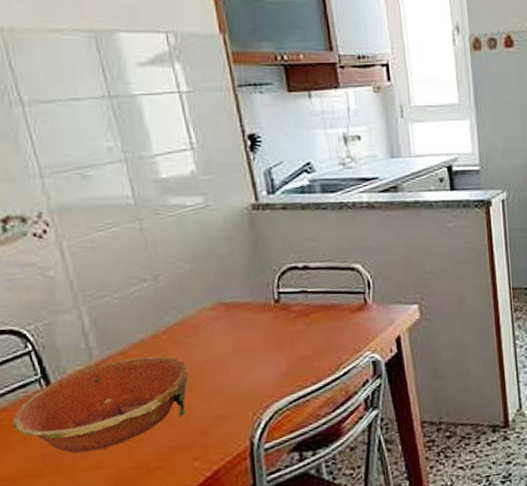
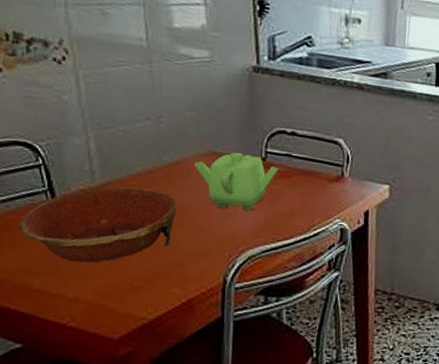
teapot: none [201,299,295,364] -> present [194,153,279,211]

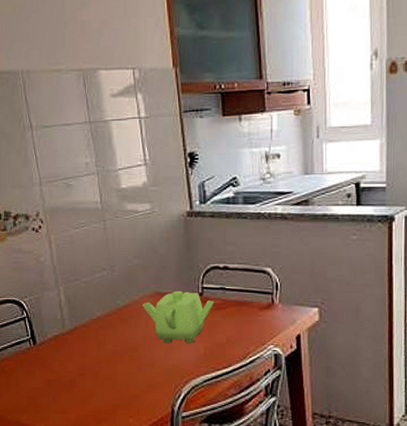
bowl: present [18,187,177,263] -> none [10,331,130,399]

